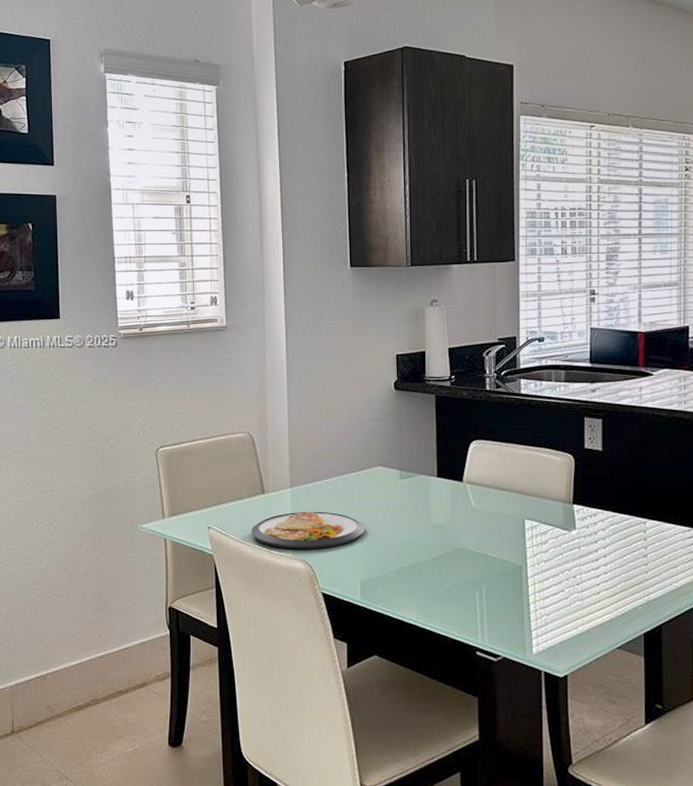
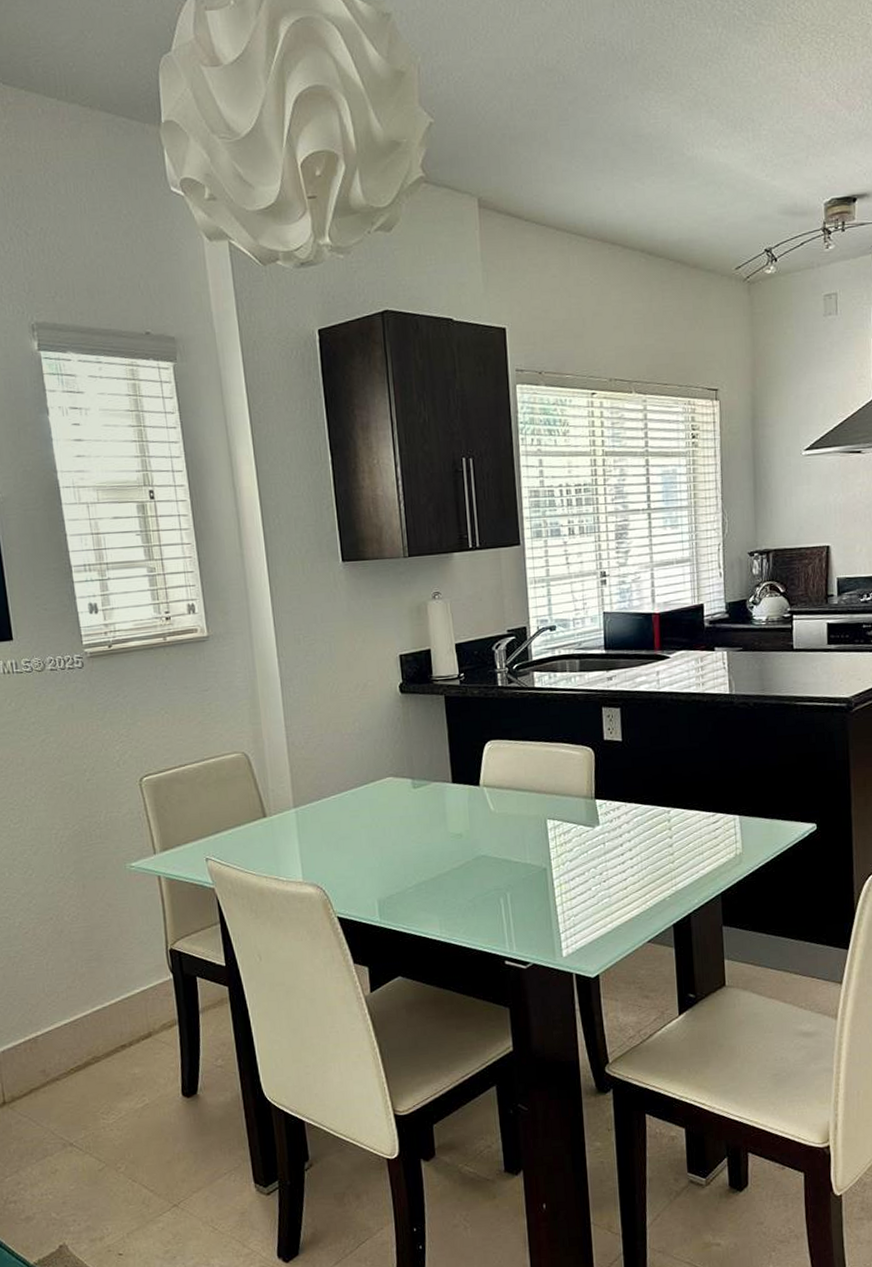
dish: present [252,511,366,549] -> none [255,830,380,874]

